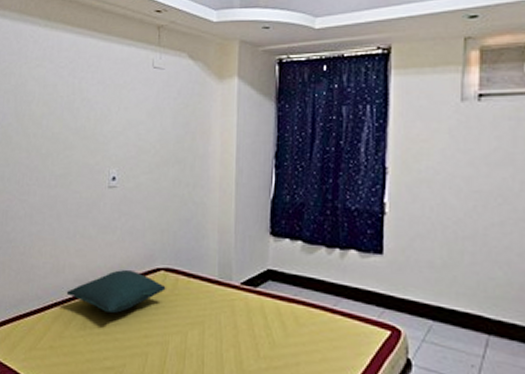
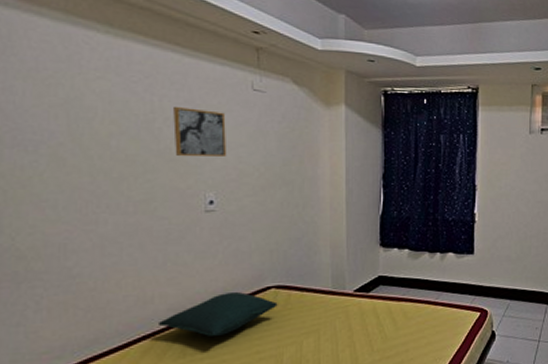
wall art: none [88,87,130,134] -> present [173,106,227,156]

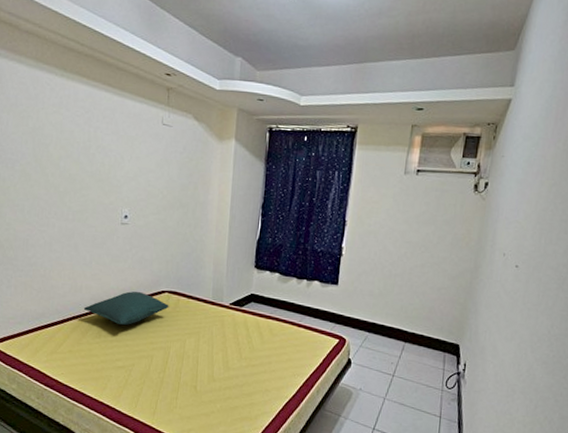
wall art: present [173,106,227,156] -> none [103,136,141,180]

